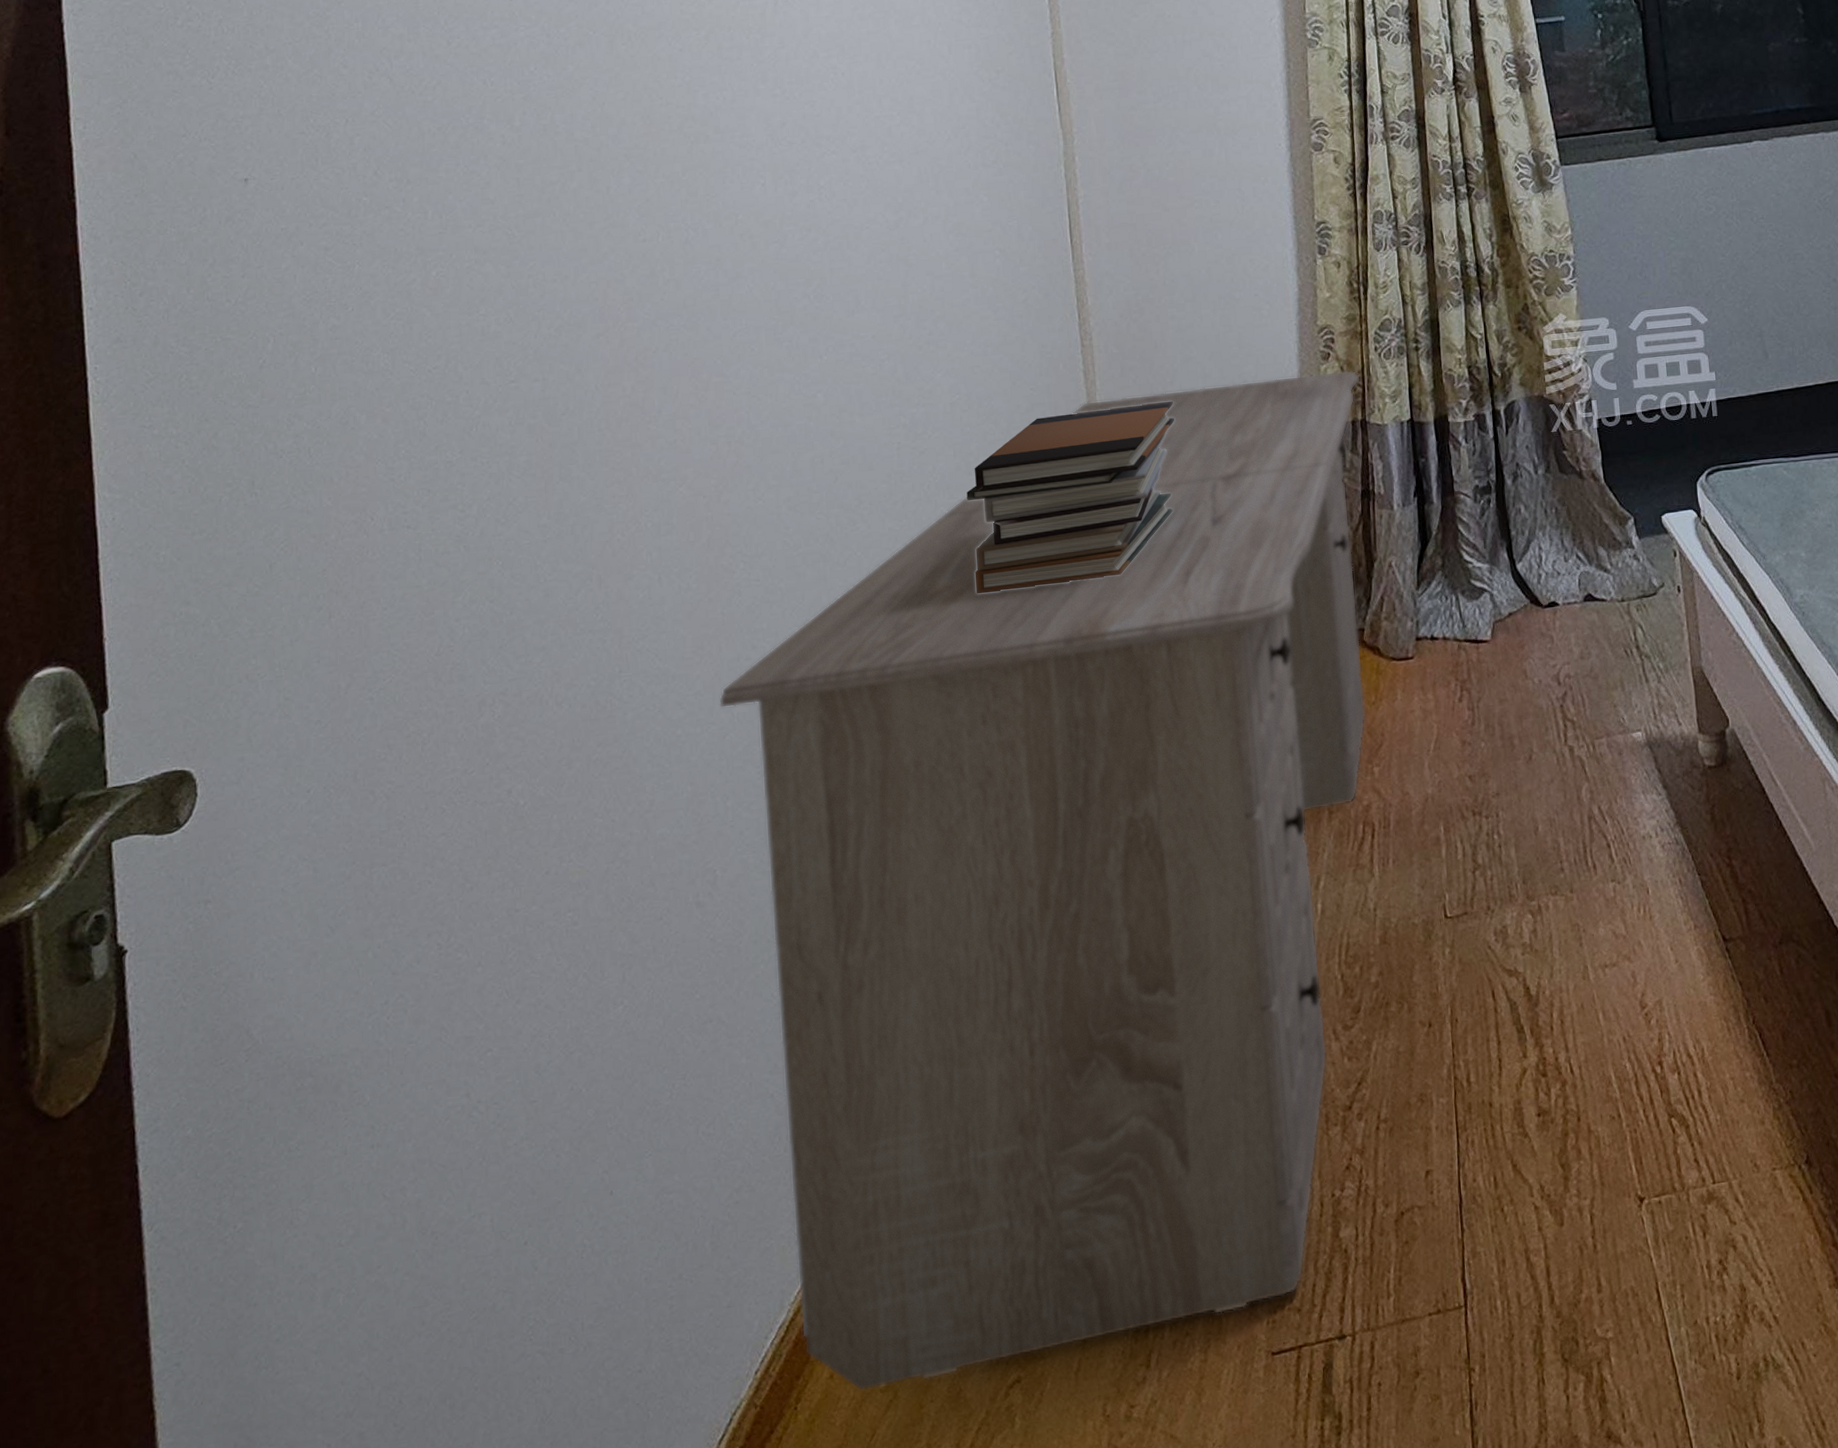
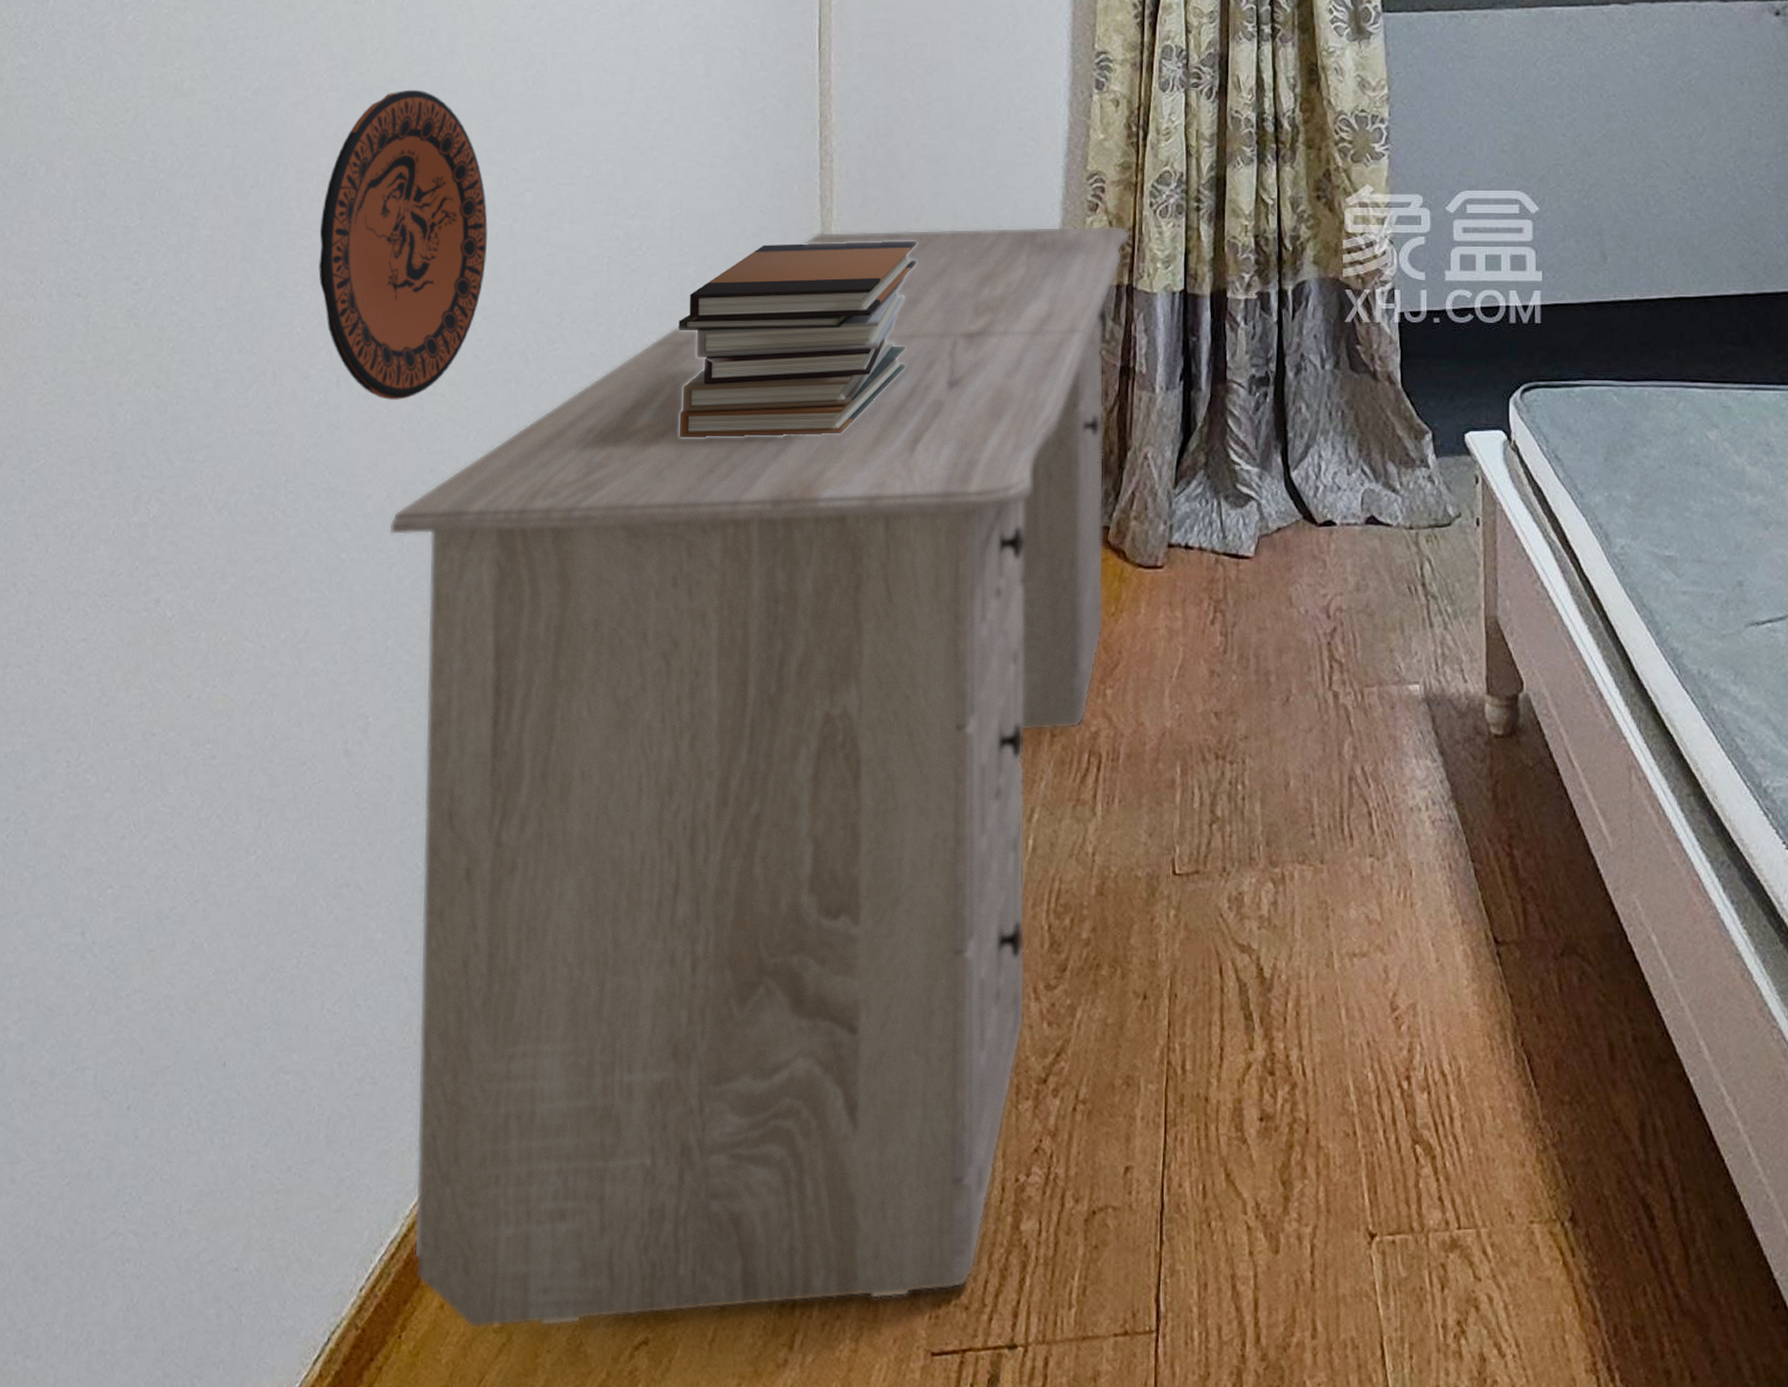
decorative plate: none [630,312,787,590] -> present [318,89,488,400]

